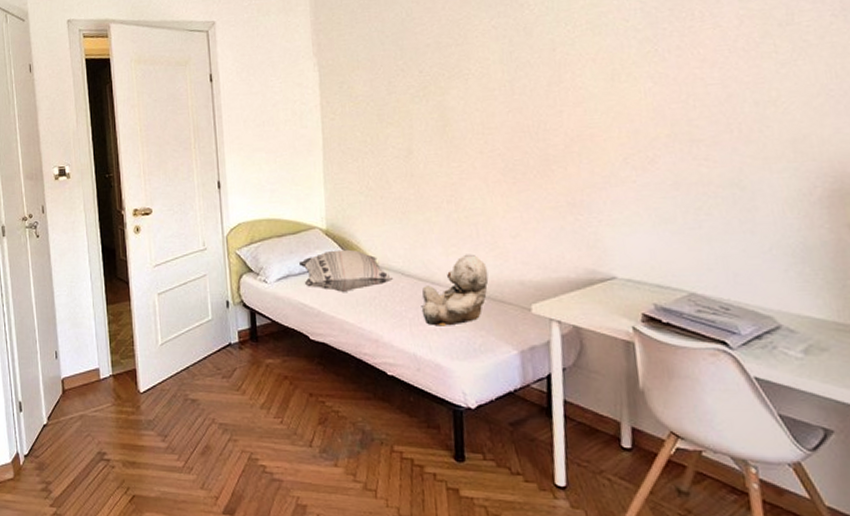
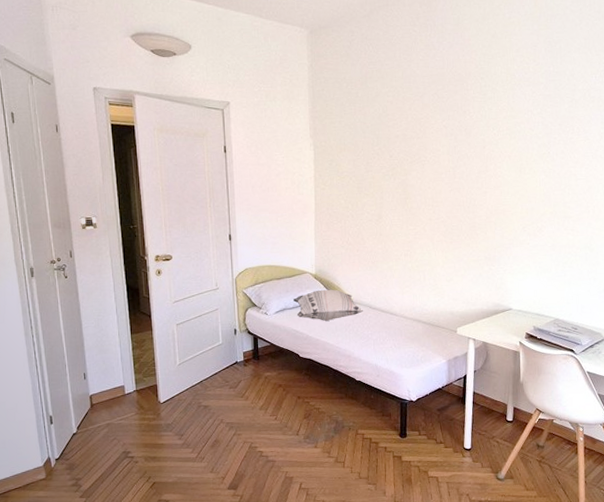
teddy bear: present [421,254,489,326] -> none [382,292,430,345]

